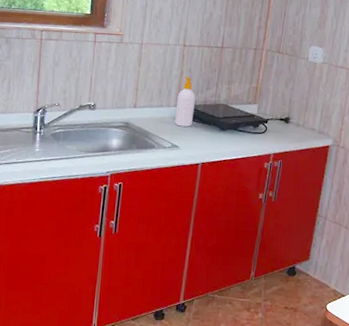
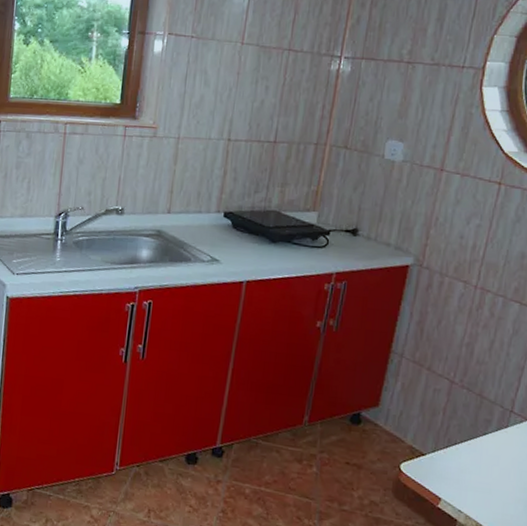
soap bottle: present [175,77,196,127] -> none [215,177,242,238]

